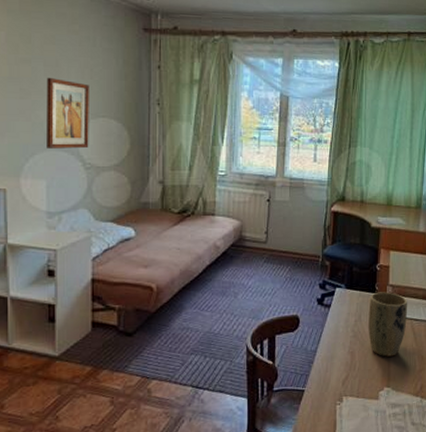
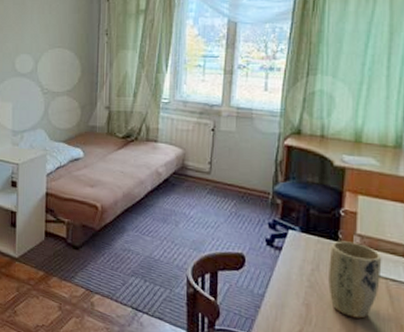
wall art: present [46,77,89,149] -> none [13,13,48,76]

